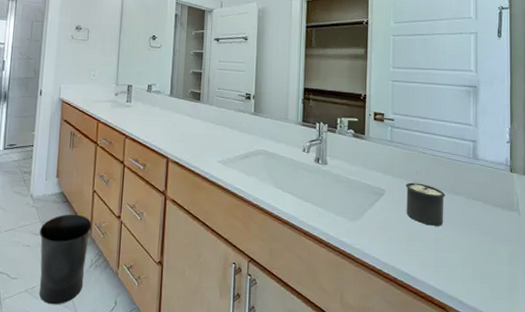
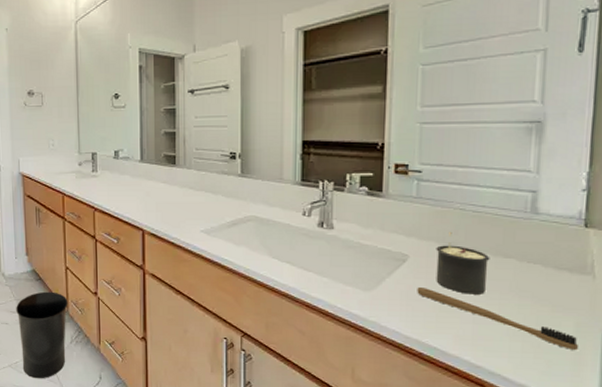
toothbrush: none [392,218,512,277] -> present [417,286,578,351]

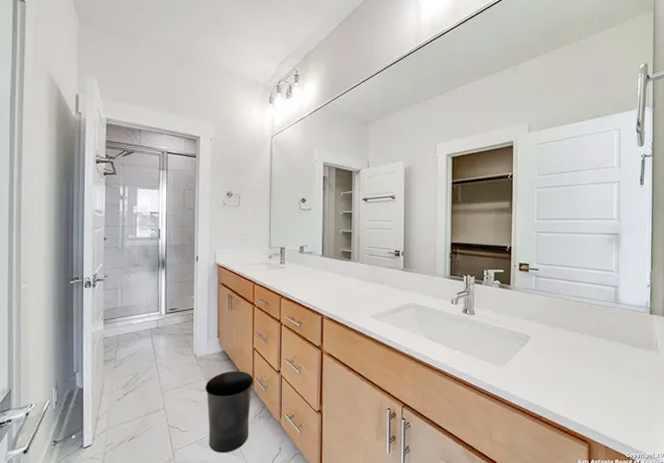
toothbrush: present [417,286,578,351] -> none [537,361,650,411]
candle: present [436,231,490,294] -> none [550,317,588,367]

